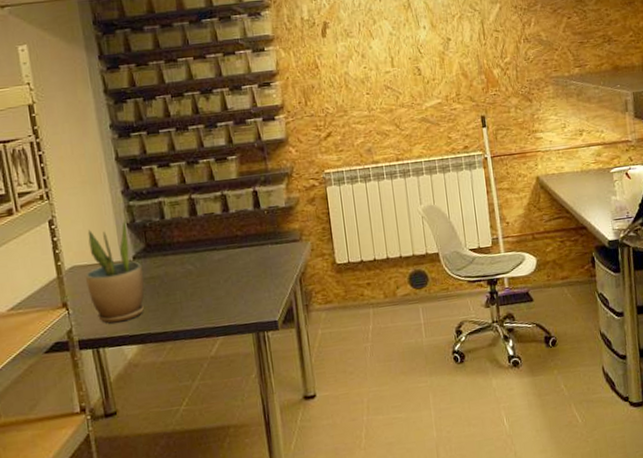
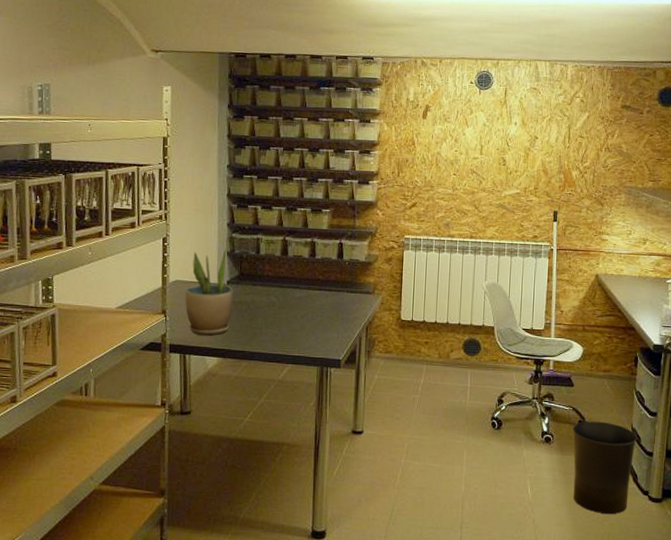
waste bin: none [539,332,609,431] -> present [573,421,638,514]

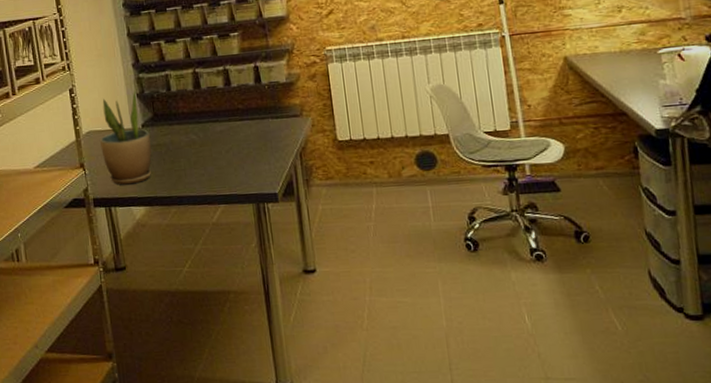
waste bin: present [573,421,638,514] -> none [568,229,658,339]

